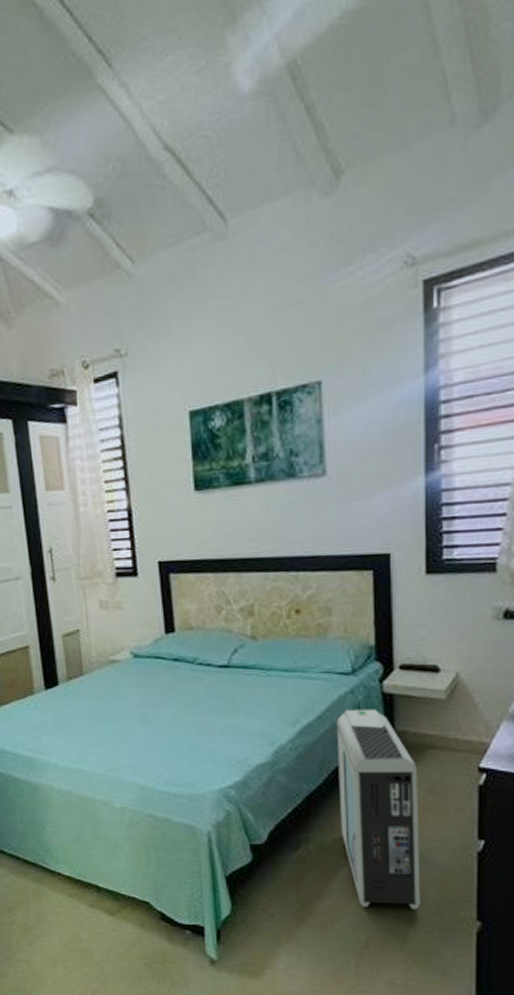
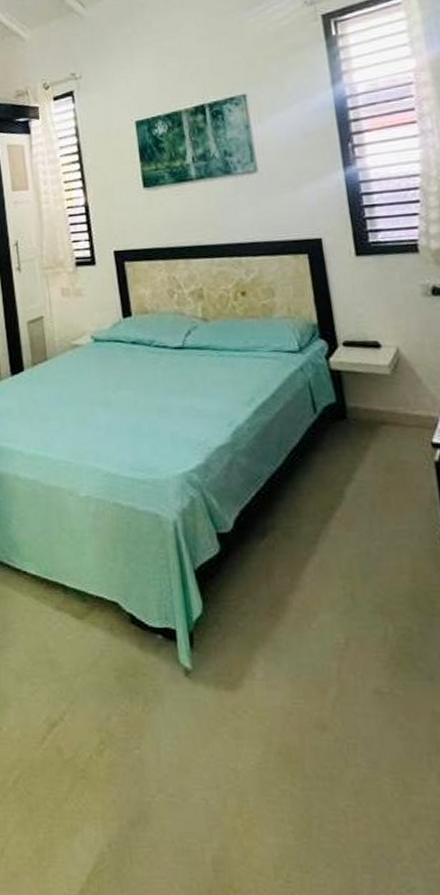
air purifier: present [336,709,421,910] -> none [289,386,396,603]

